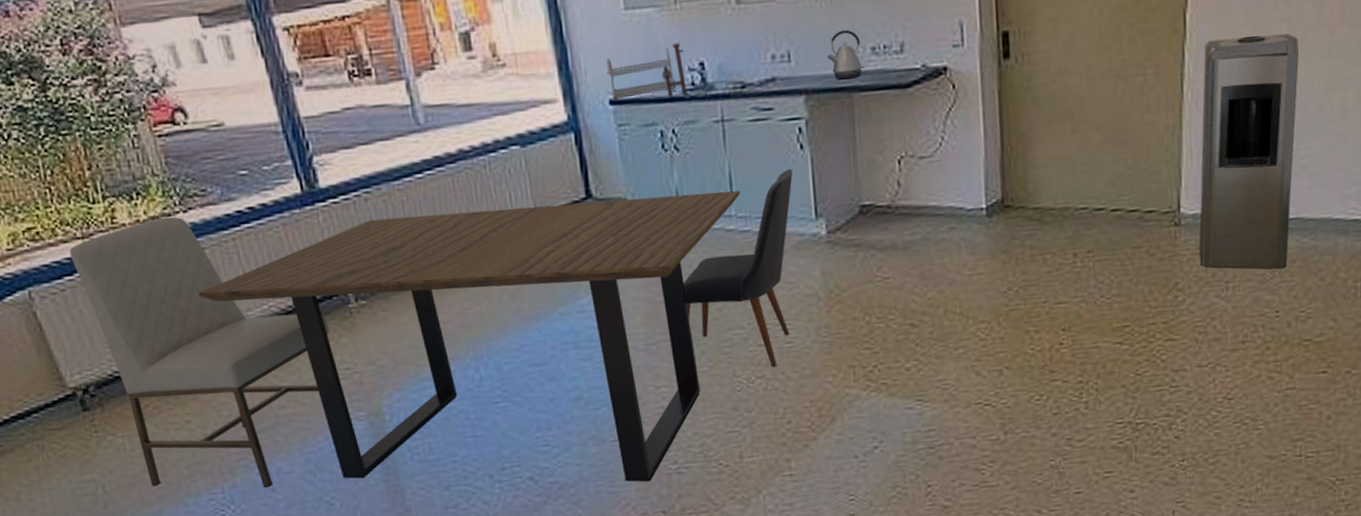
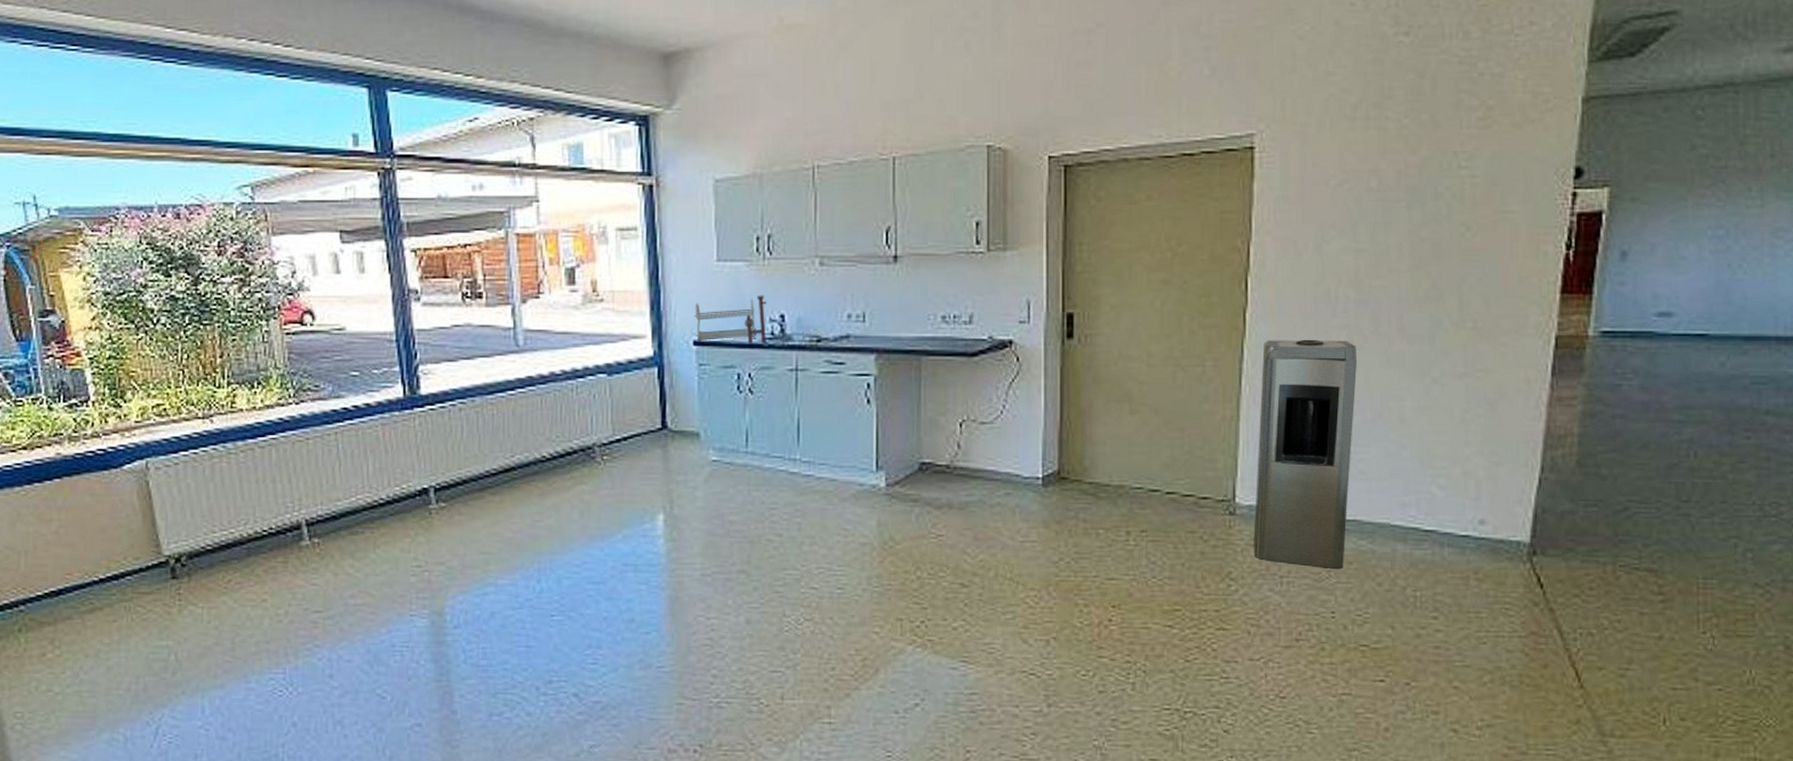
chair: present [69,216,330,488] -> none [189,407,408,674]
dining table: present [198,191,741,482] -> none [295,428,807,712]
chair: present [683,168,793,368] -> none [743,421,858,612]
kettle: present [826,29,866,80] -> none [899,298,935,343]

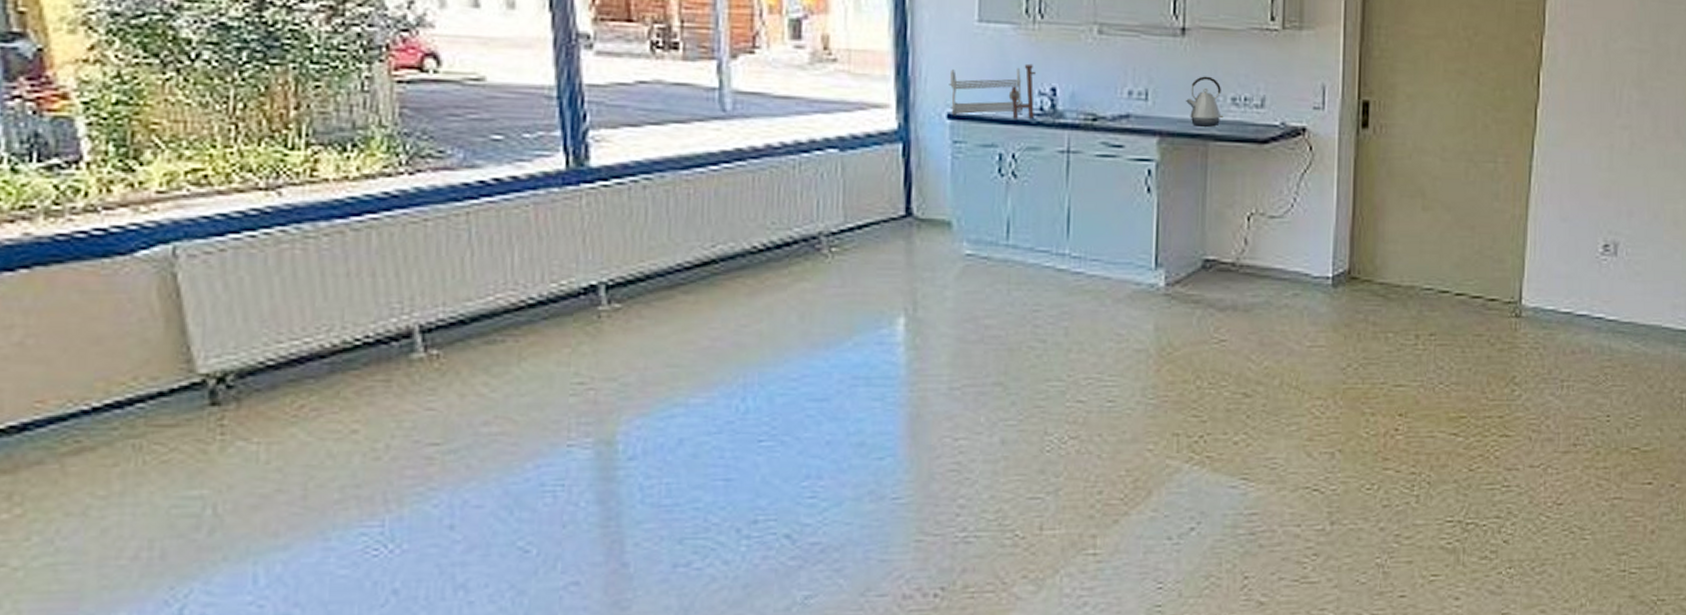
kettle: none [899,298,935,343] -> present [1185,76,1224,127]
water dispenser: present [1253,339,1357,570] -> none [1537,137,1637,373]

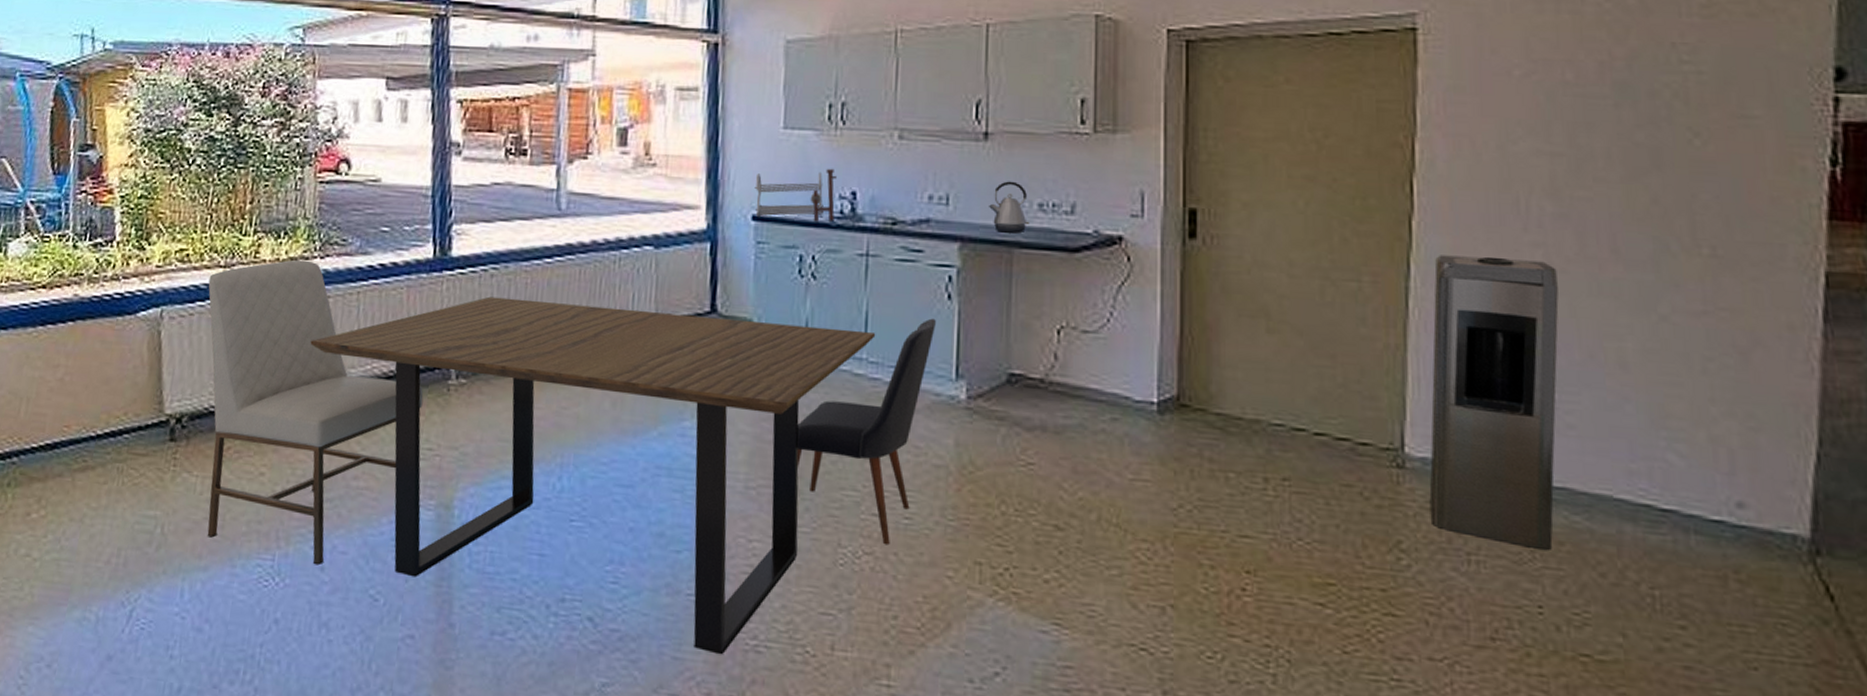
chair: none [243,177,568,524] -> present [207,260,424,566]
dining table: none [405,210,1078,550] -> present [310,296,876,654]
chair: none [1001,211,1136,428] -> present [796,318,936,546]
water dispenser: none [1537,137,1637,373] -> present [1429,255,1559,551]

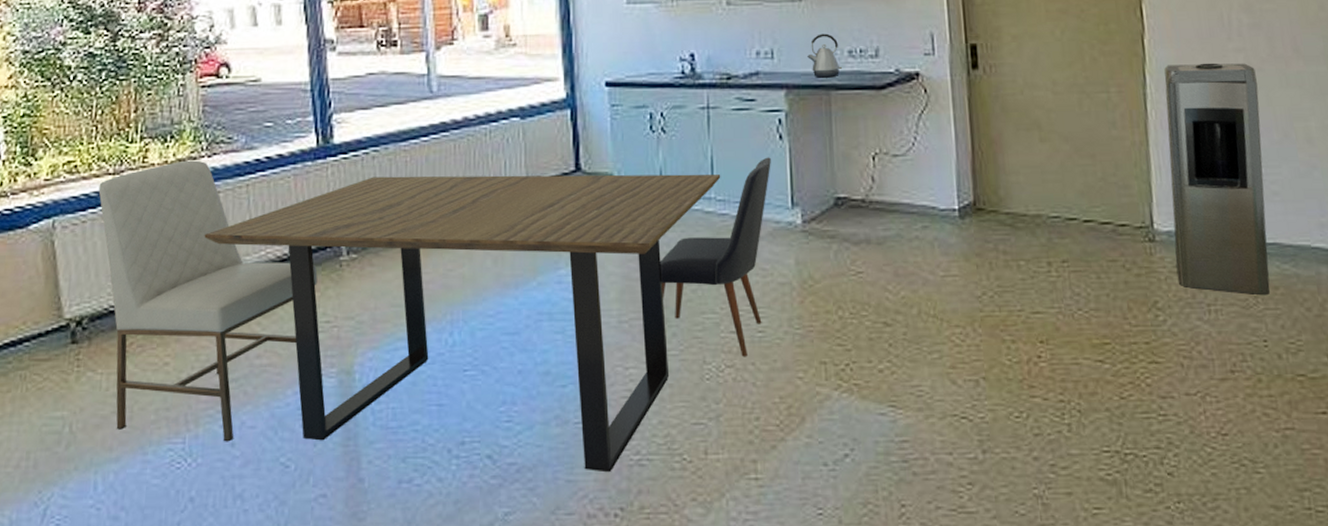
dish rack: present [754,171,824,218] -> none [605,39,667,84]
paper towel holder: present [810,168,837,223] -> none [655,35,677,83]

